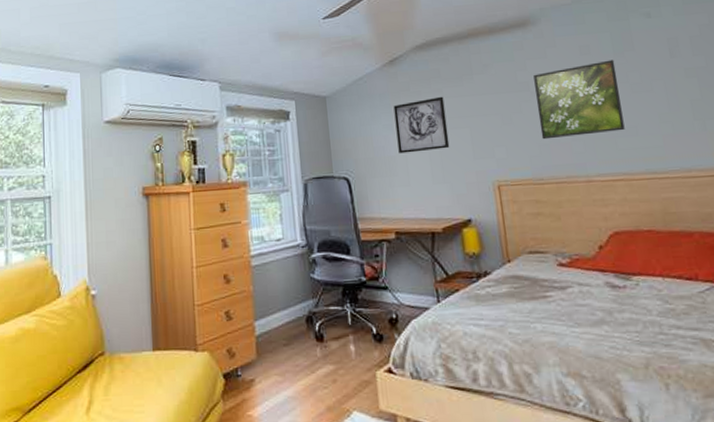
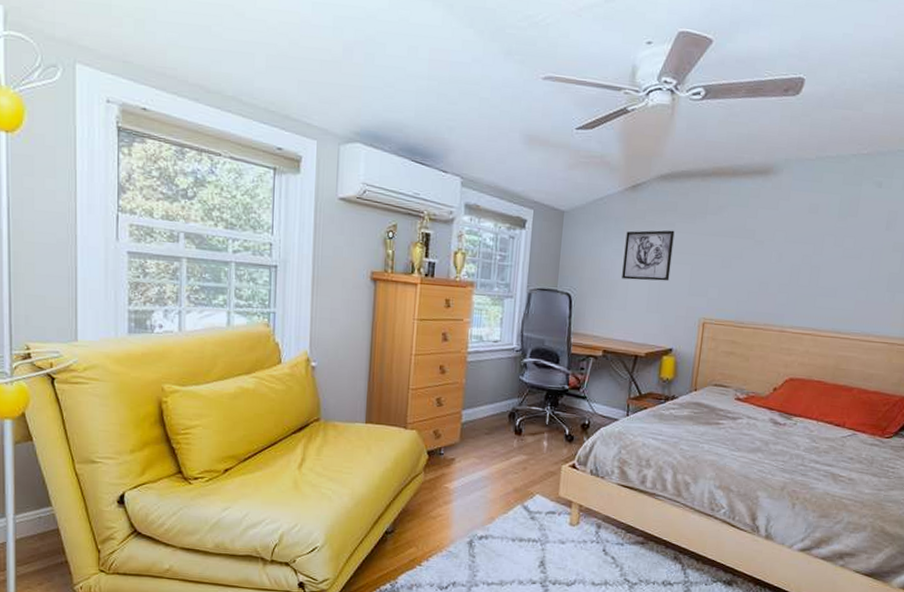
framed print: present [533,59,625,140] -> none [752,222,837,291]

